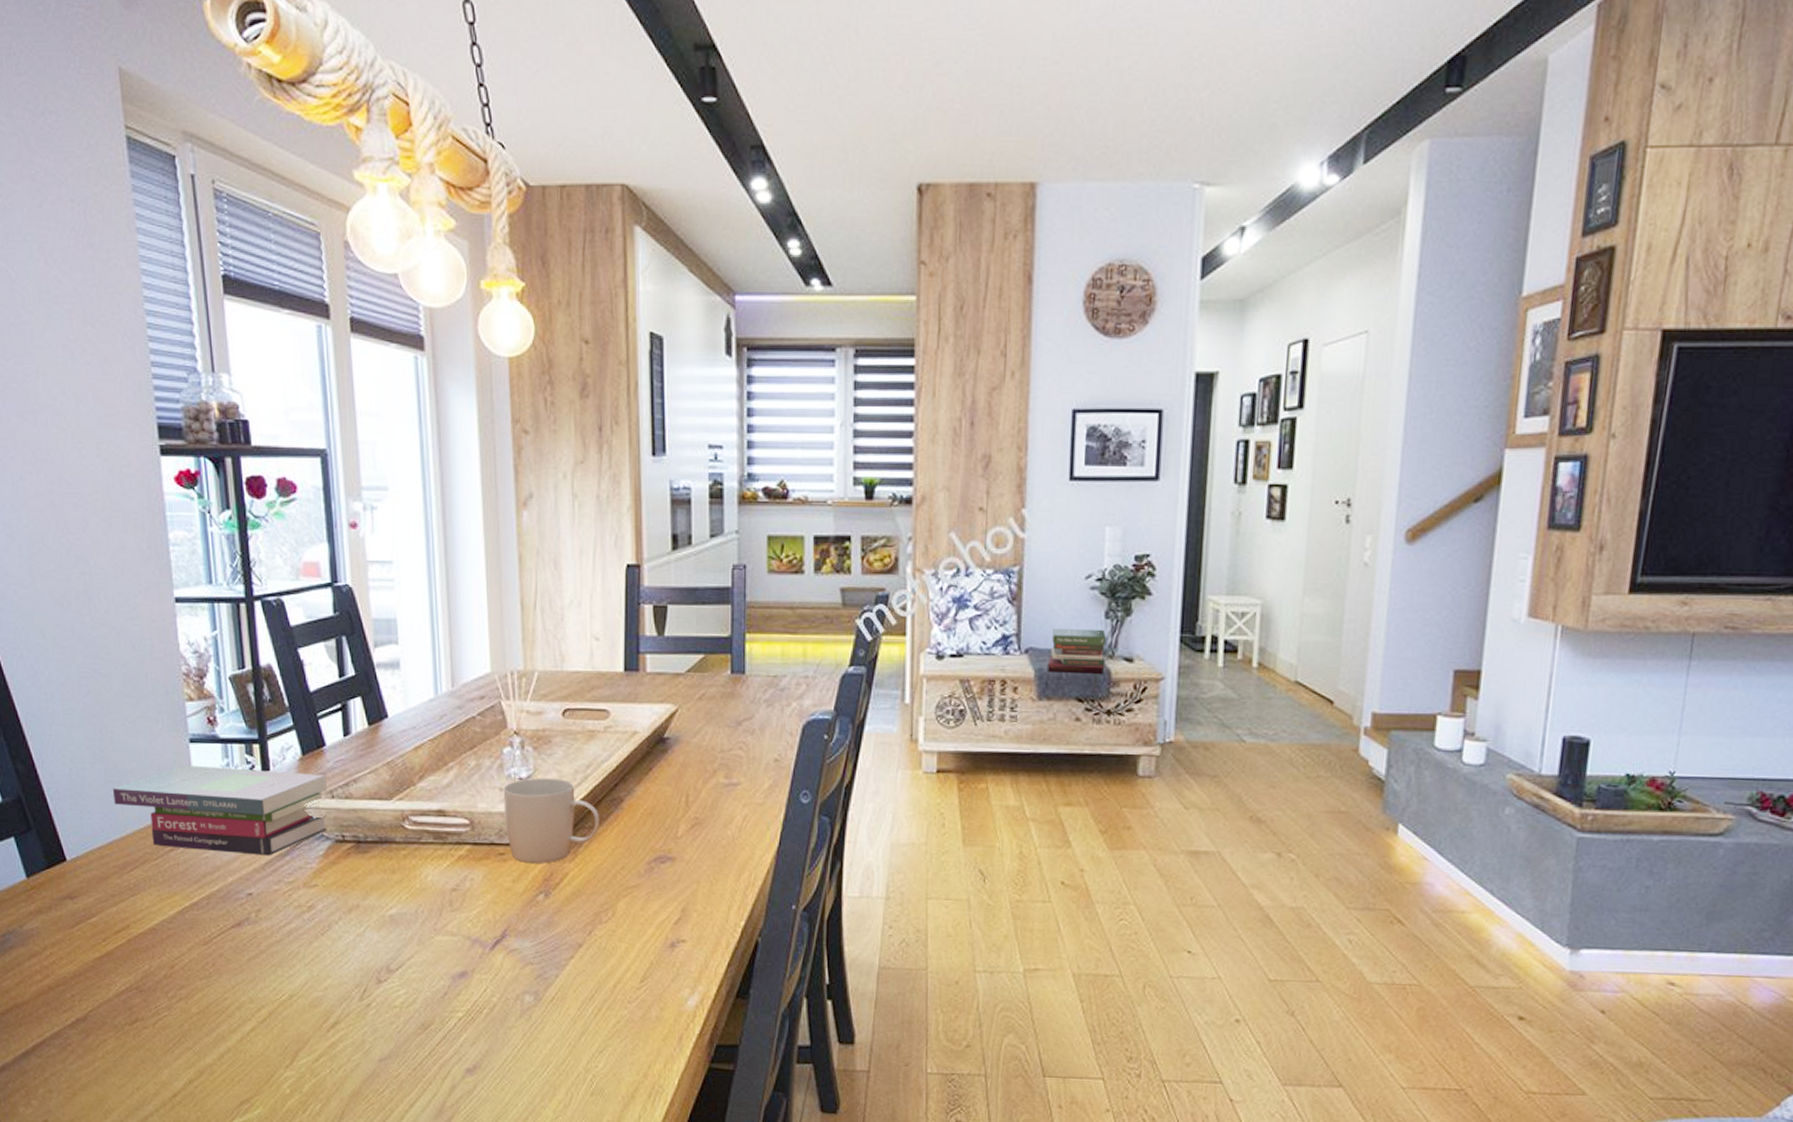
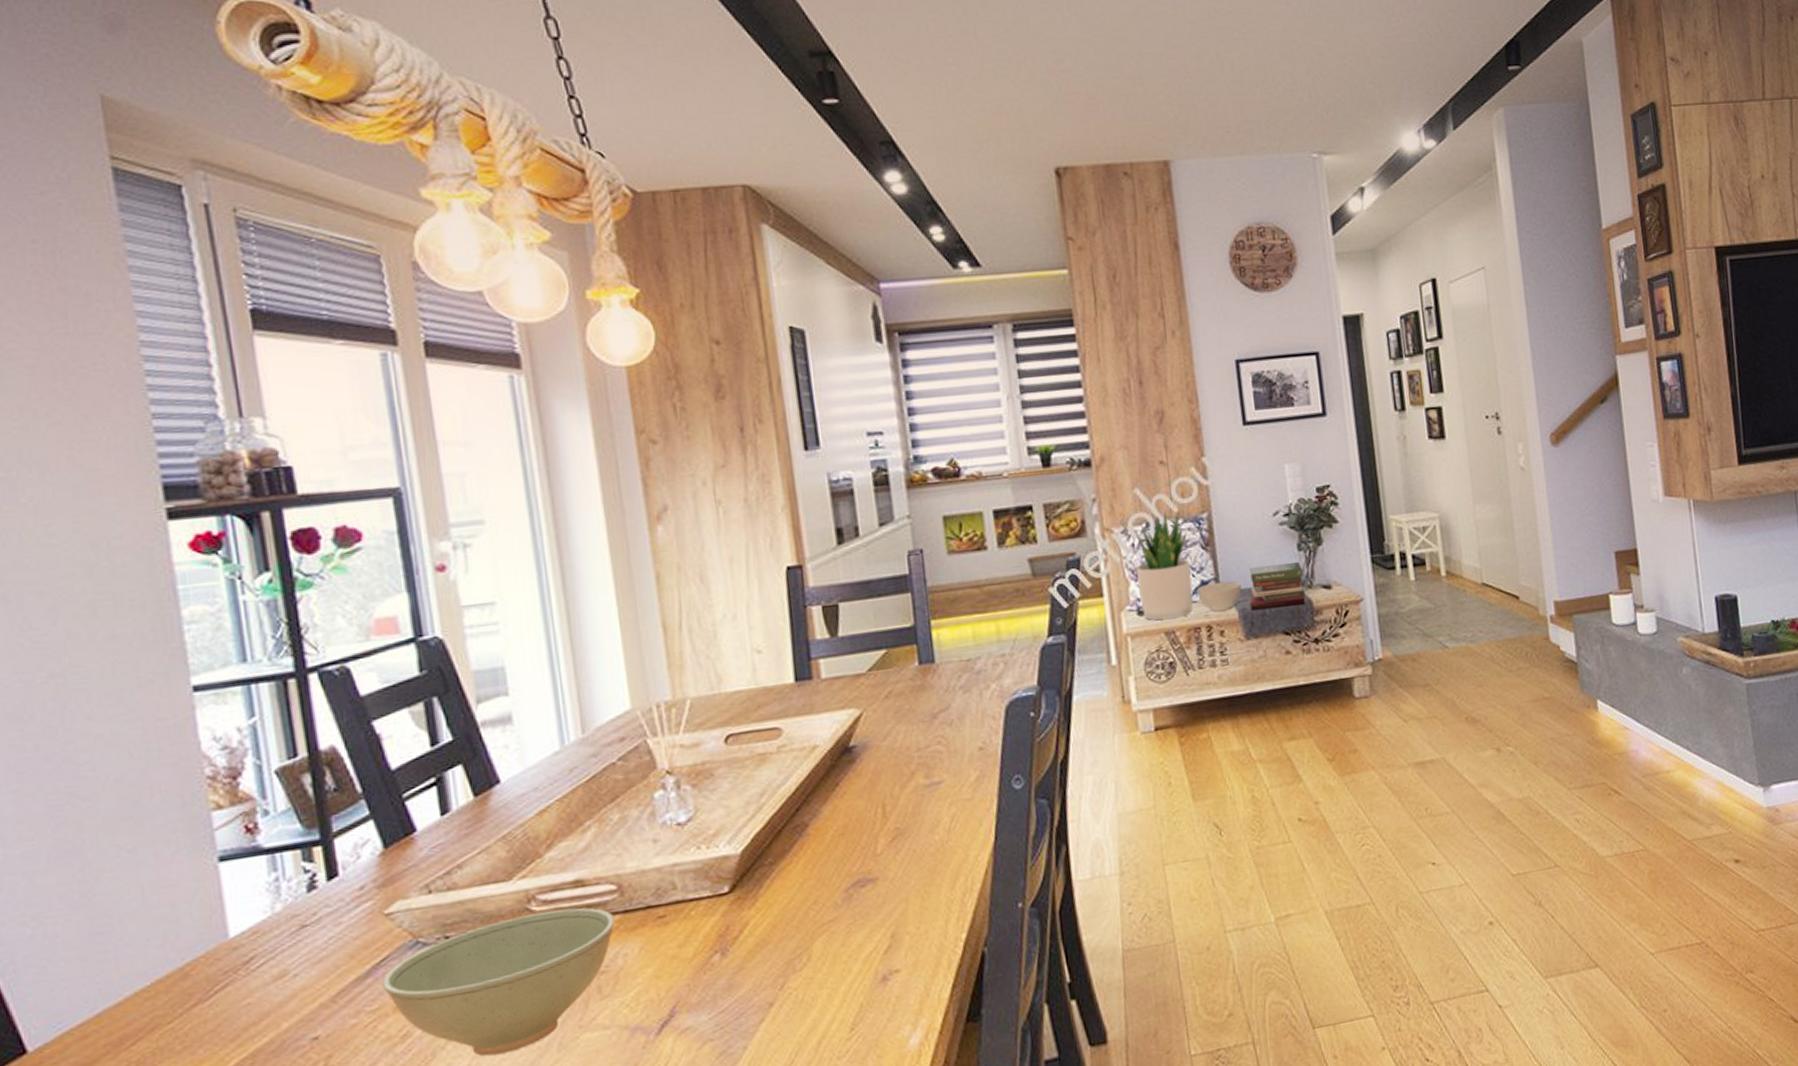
books: present [112,766,327,856] -> none [100,866,424,1004]
bowl: none [296,830,466,938] -> present [382,907,616,1056]
mug: present [503,778,600,864] -> none [657,815,783,922]
planter: none [940,559,997,668] -> present [1134,509,1193,621]
bowl: none [997,638,1042,668] -> present [1197,581,1242,612]

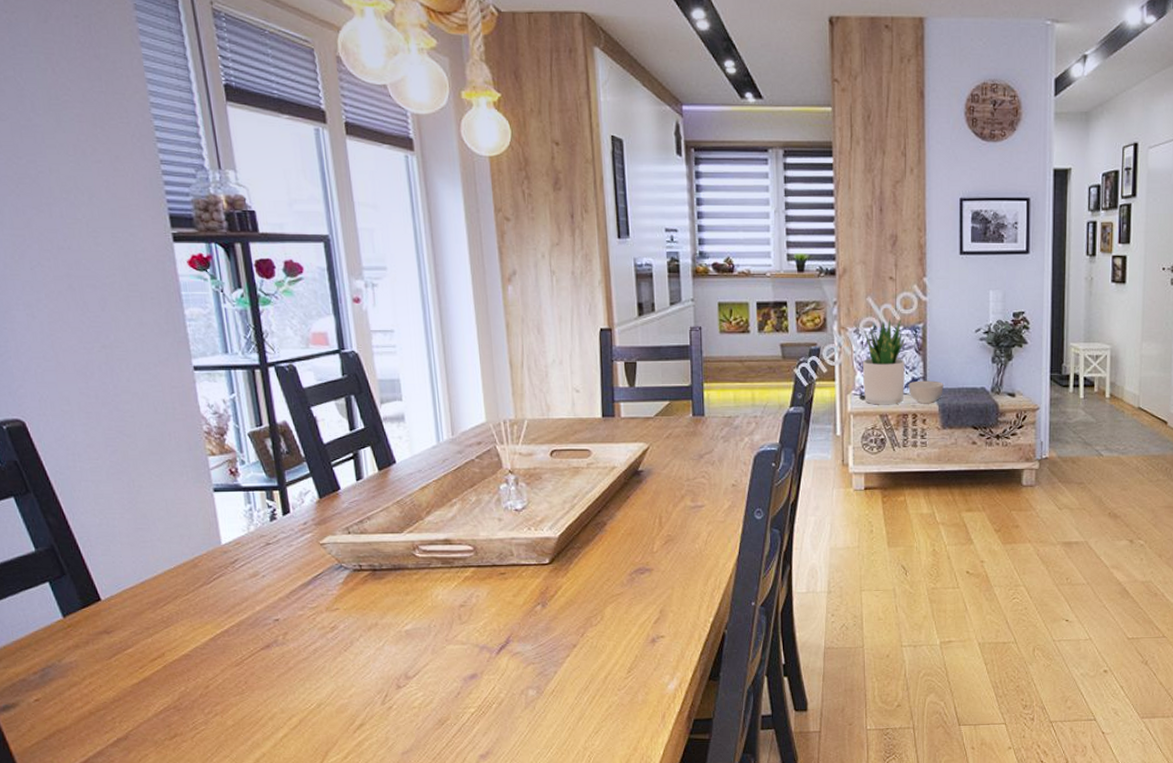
bowl: present [382,907,616,1056] -> none [318,557,471,650]
books: present [1250,561,1306,611] -> none [949,371,994,408]

